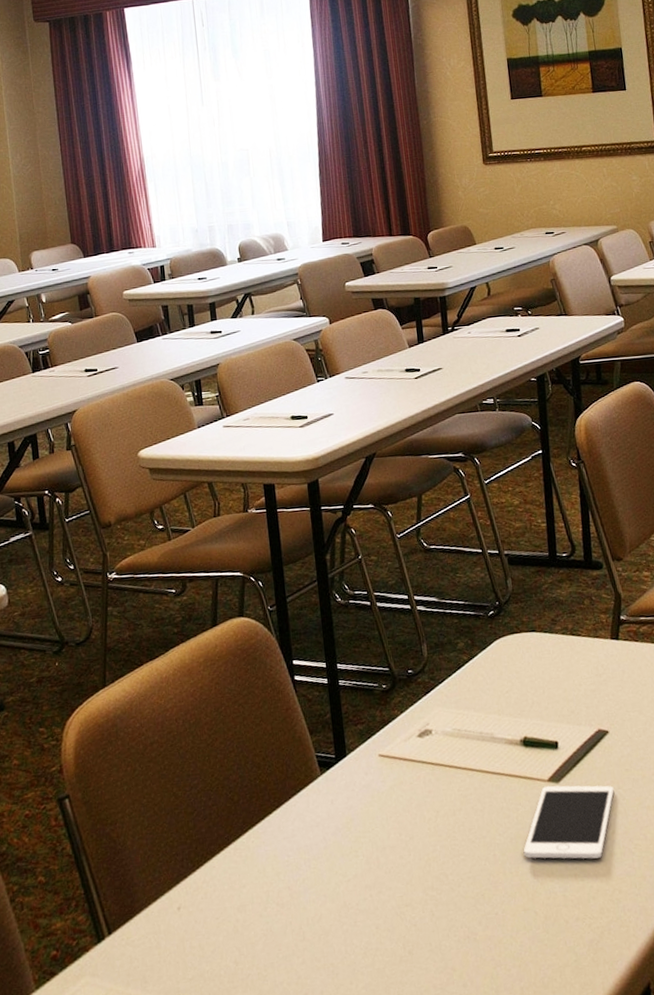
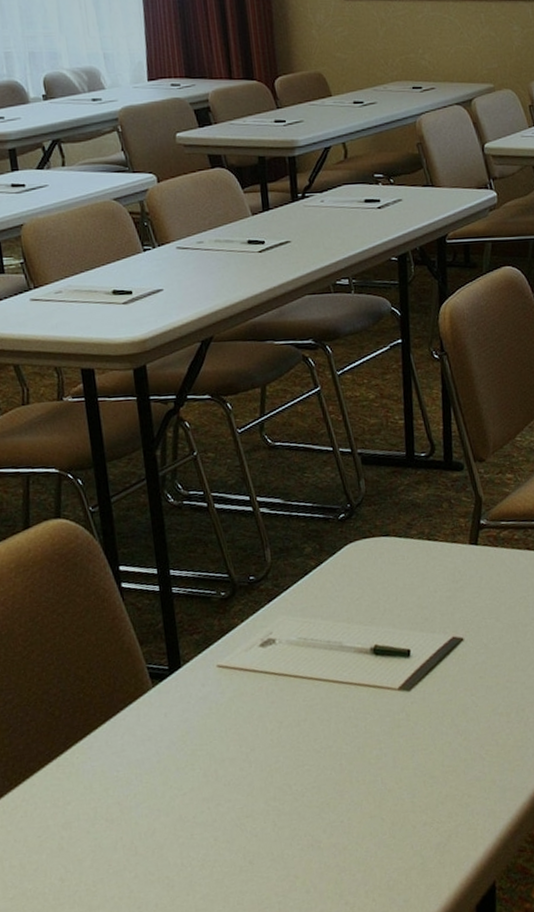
cell phone: present [523,785,615,859] -> none [371,692,467,767]

